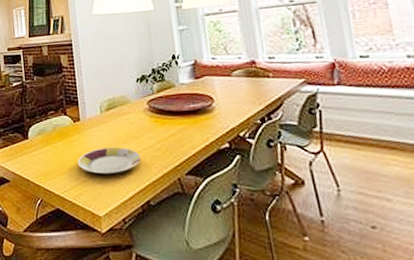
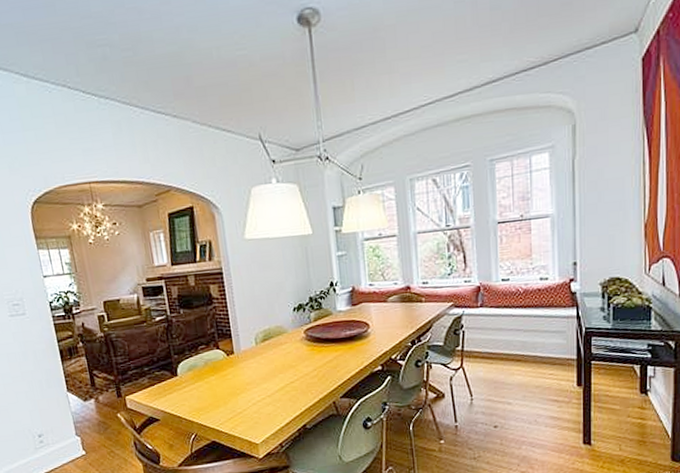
plate: present [77,147,141,175] -> none [232,377,298,405]

